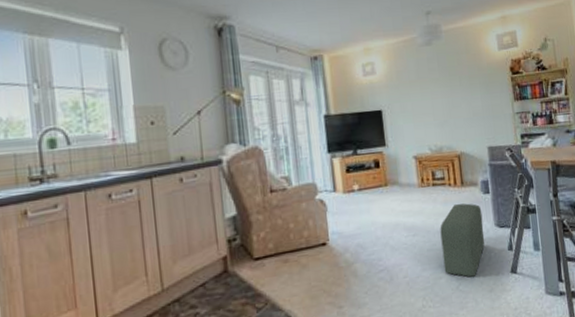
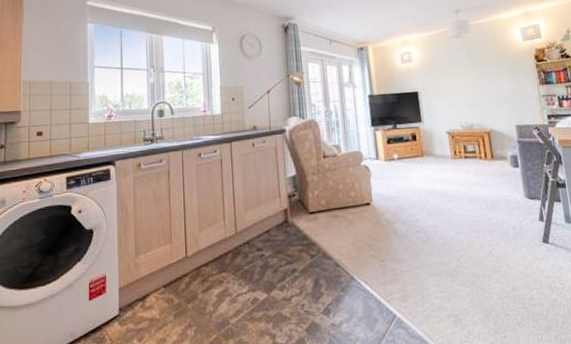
pouf: present [440,203,485,278] -> none [472,175,516,244]

